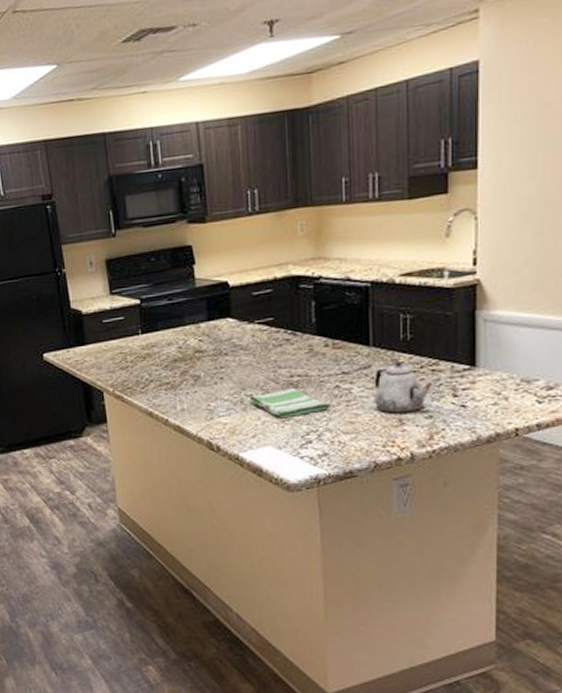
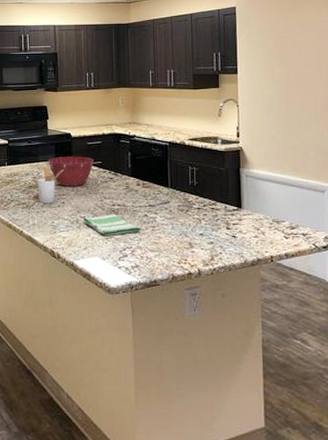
utensil holder: none [183,331,220,381] -> present [37,167,63,203]
mixing bowl: none [197,312,262,356] -> present [48,156,94,187]
teapot: present [374,362,433,414] -> none [172,201,213,239]

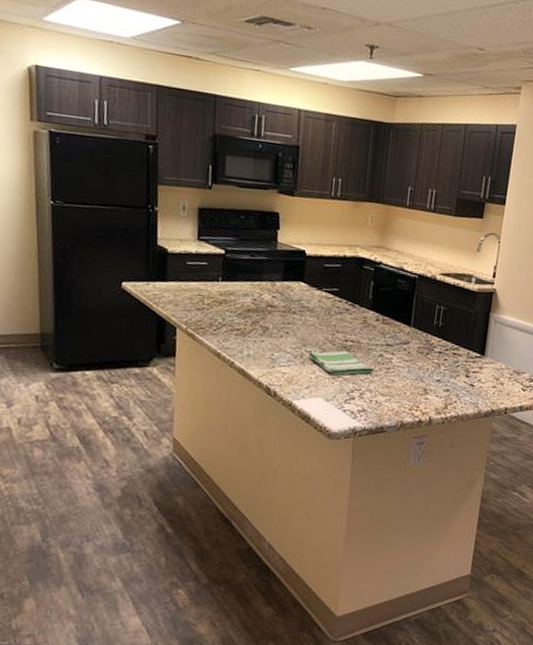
utensil holder: present [37,167,63,203] -> none [257,288,292,332]
mixing bowl: present [48,156,94,187] -> none [273,277,330,316]

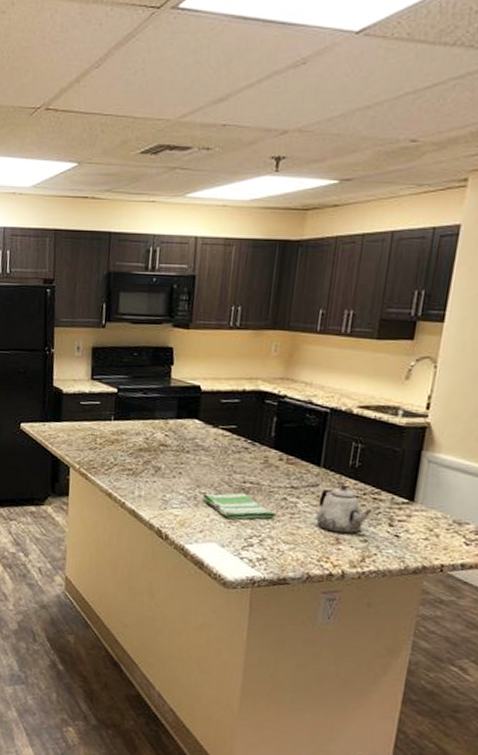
teapot: none [408,342,453,385] -> present [316,485,373,534]

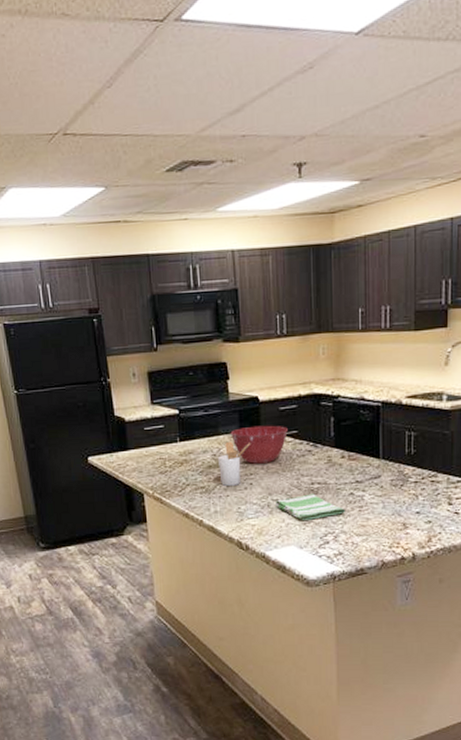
utensil holder: none [149,427,185,473] -> present [217,441,250,486]
mixing bowl: none [166,415,227,455] -> present [230,425,288,464]
teapot: present [316,485,373,534] -> none [383,473,432,518]

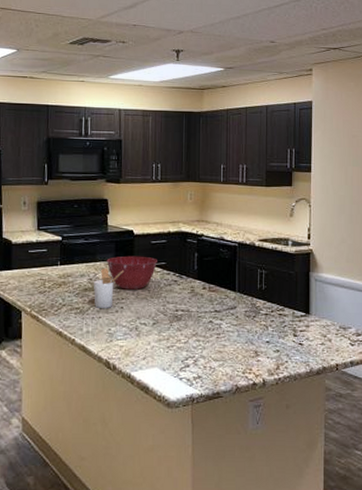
dish towel: present [276,493,346,522] -> none [143,320,205,345]

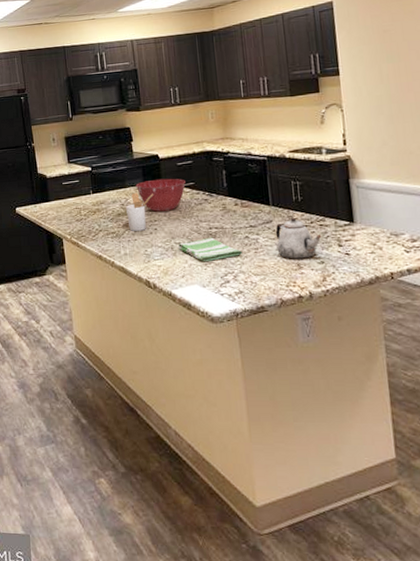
dish towel: none [143,320,205,345] -> present [178,237,243,262]
teapot: none [238,306,280,347] -> present [275,218,322,259]

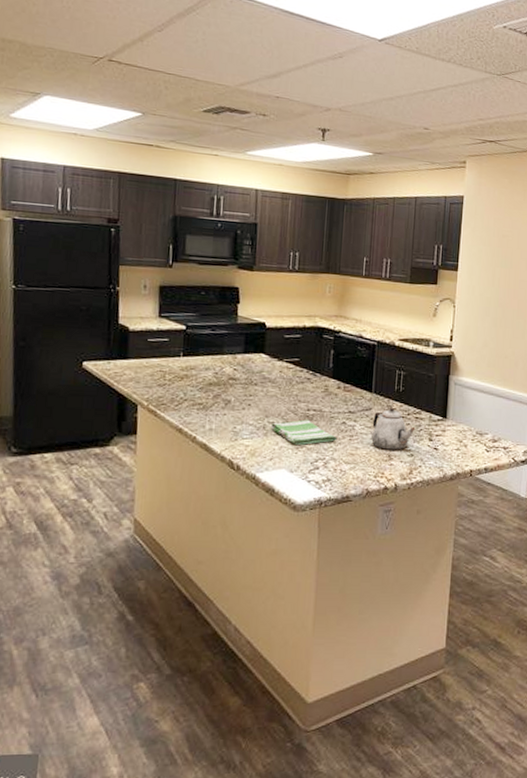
utensil holder: present [125,192,153,231] -> none [218,361,253,405]
mixing bowl: present [135,178,186,212] -> none [234,350,290,387]

